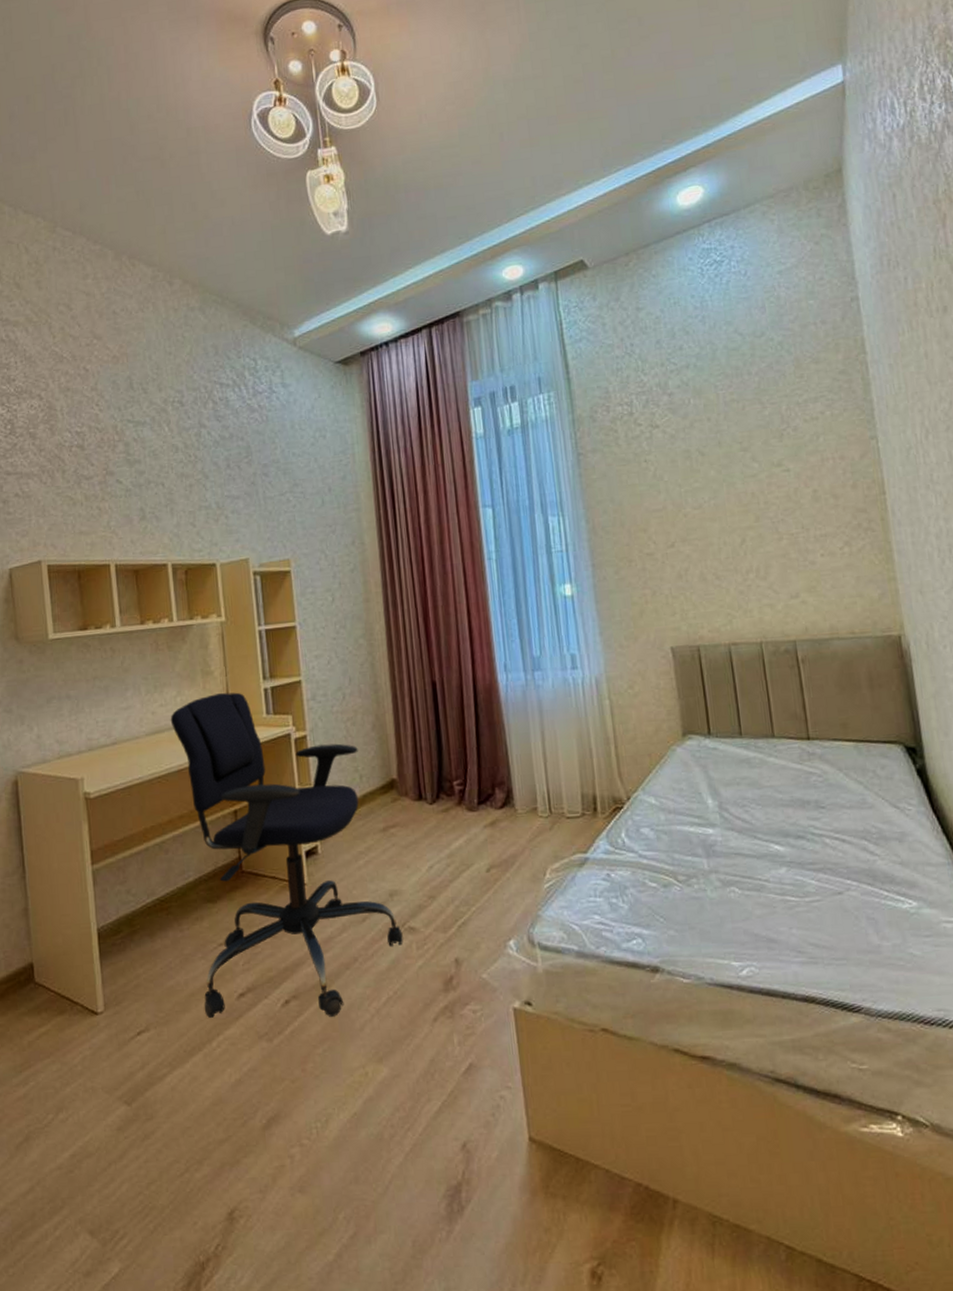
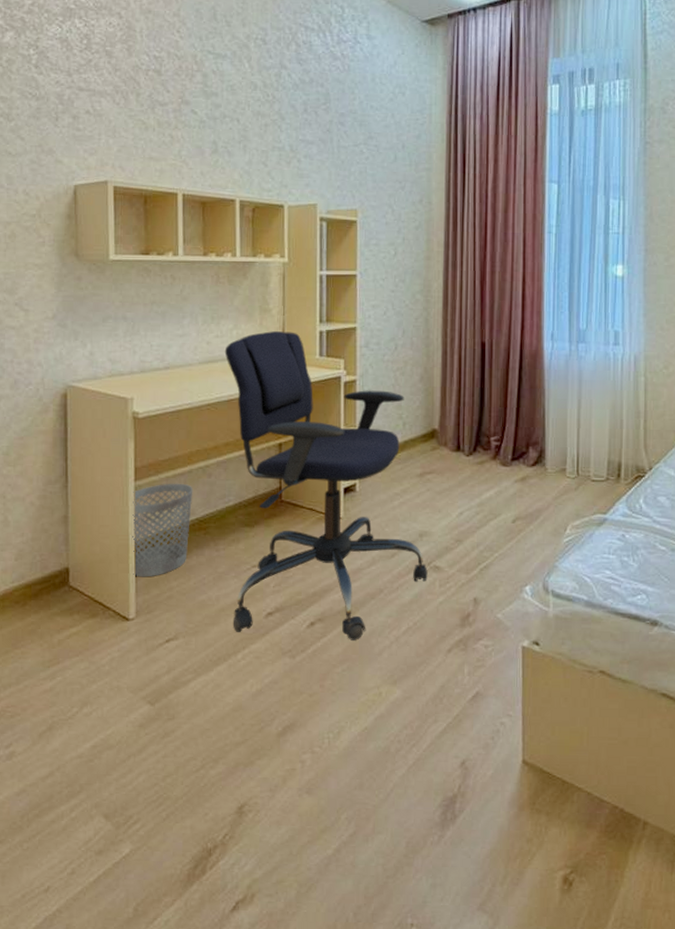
wastebasket: none [91,862,152,967] -> present [132,483,193,577]

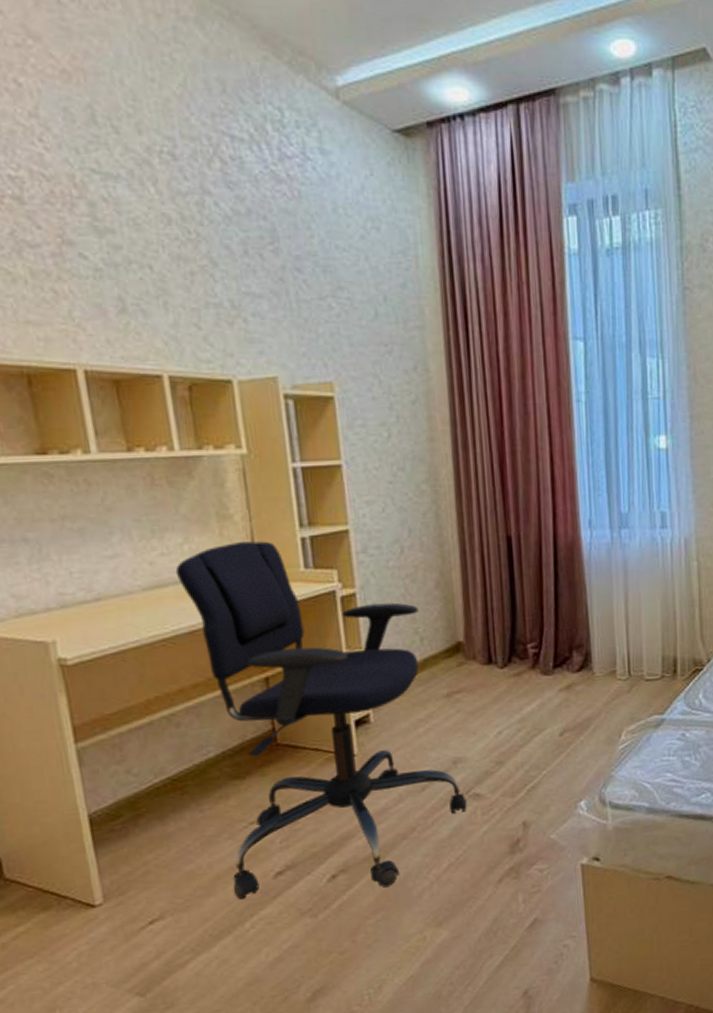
wastebasket: present [132,483,193,577] -> none [75,738,162,855]

